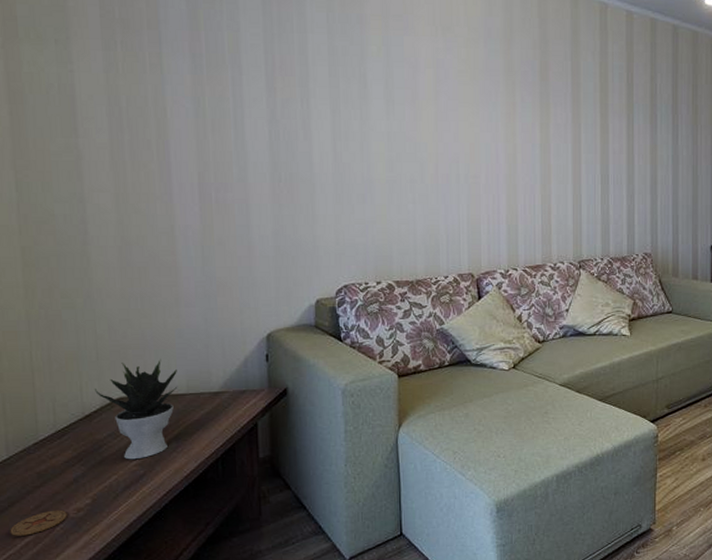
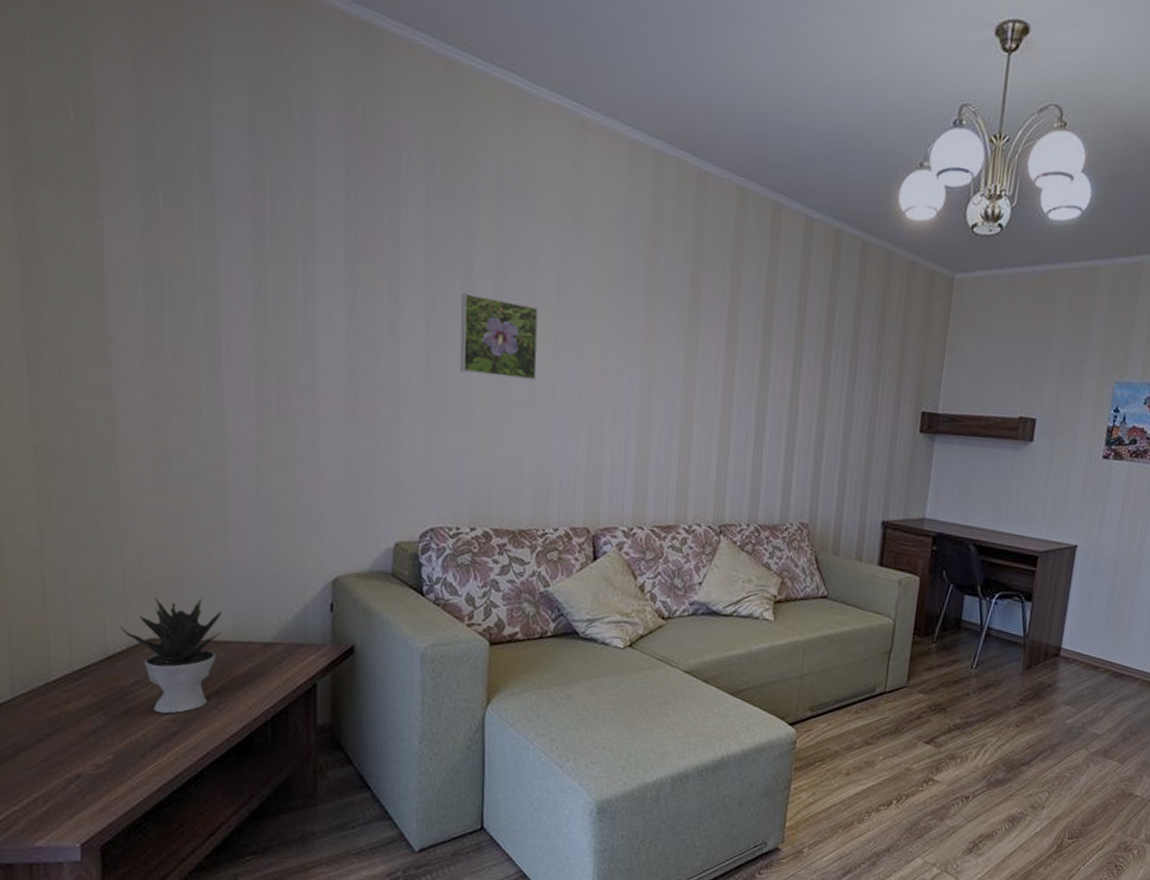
coaster: present [10,510,67,536] -> none [14,764,84,791]
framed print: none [359,95,422,159] -> present [460,293,539,381]

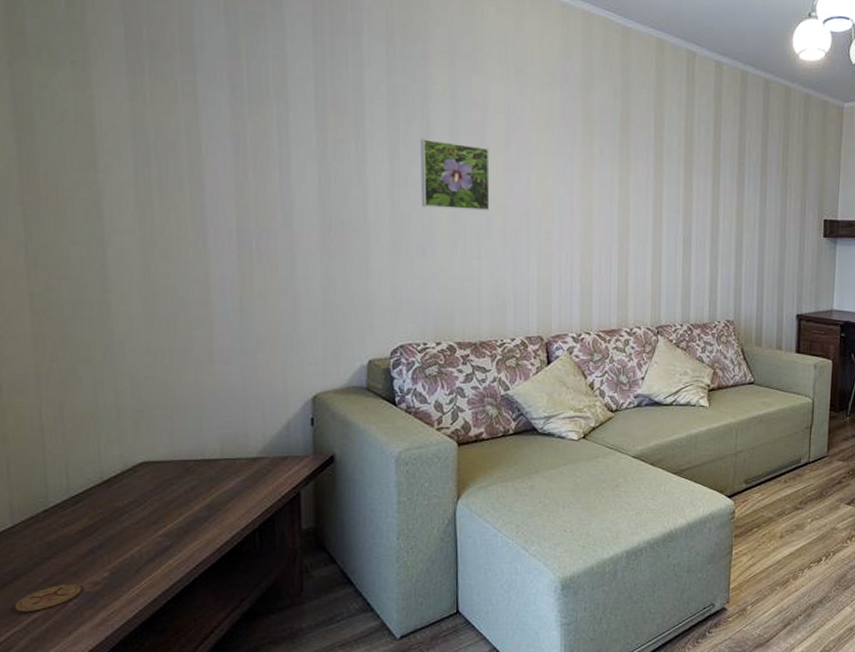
coaster: none [14,764,84,791] -> present [14,583,82,612]
potted plant: present [119,596,222,714] -> none [113,420,211,530]

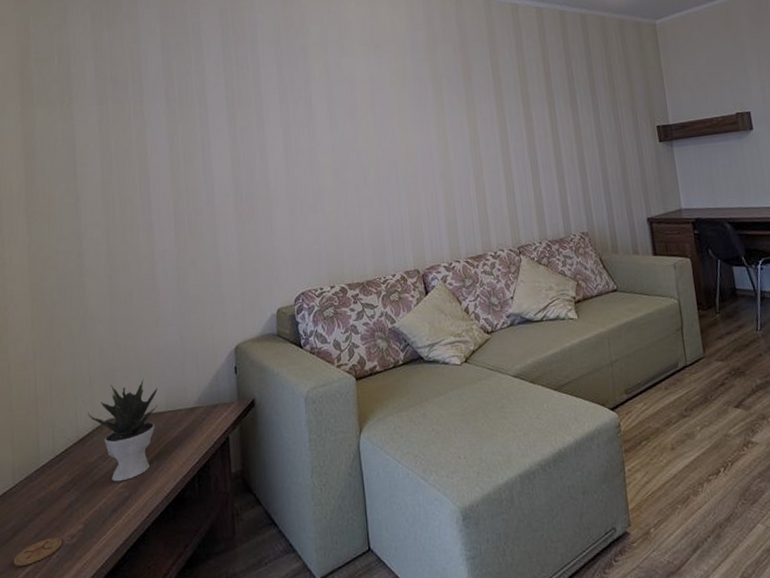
potted plant: none [113,420,211,530] -> present [87,378,158,482]
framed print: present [421,139,490,211] -> none [306,113,364,170]

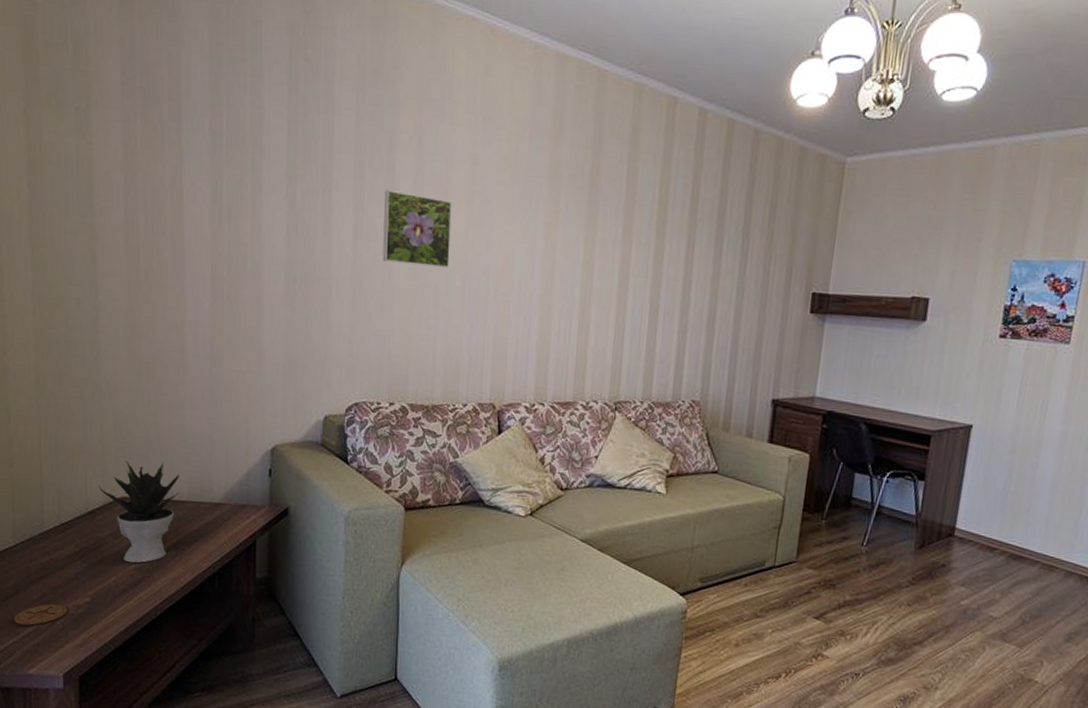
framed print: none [306,113,364,170] -> present [382,190,453,269]

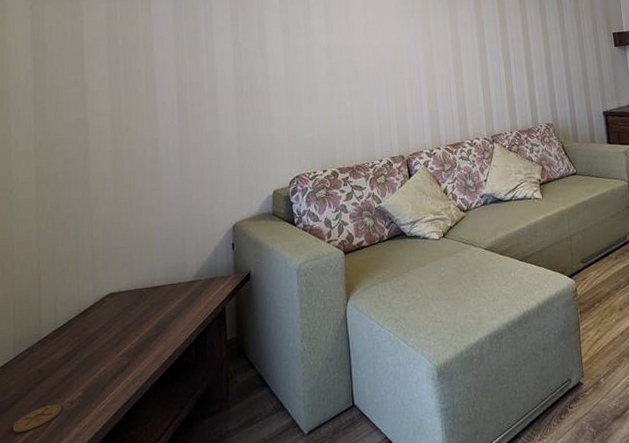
potted plant: present [98,460,179,563] -> none [89,254,159,351]
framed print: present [382,190,453,269] -> none [304,15,356,66]

